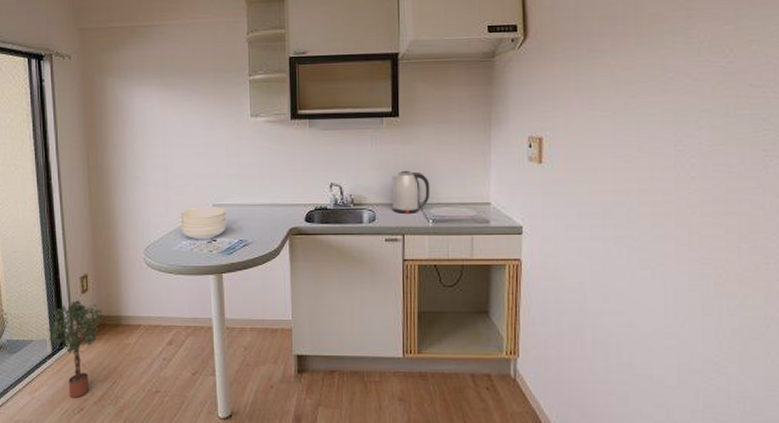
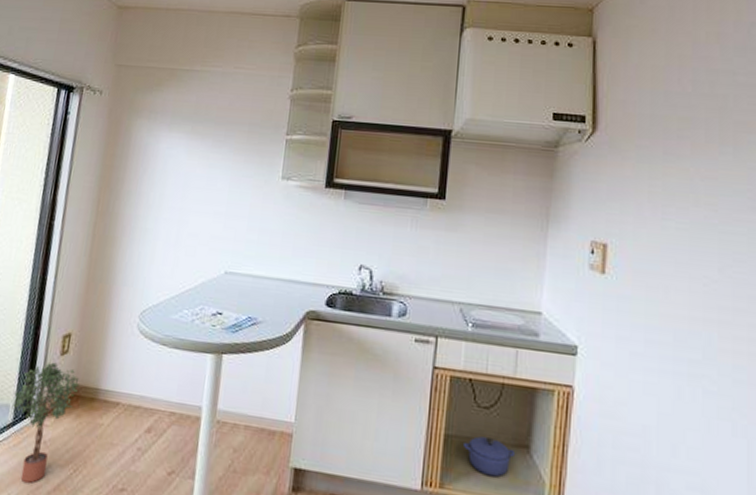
bowl: present [180,206,226,240] -> none [184,272,239,312]
kettle: present [392,170,430,215] -> none [427,261,474,314]
cooking pot: none [433,309,478,339] -> present [462,436,516,478]

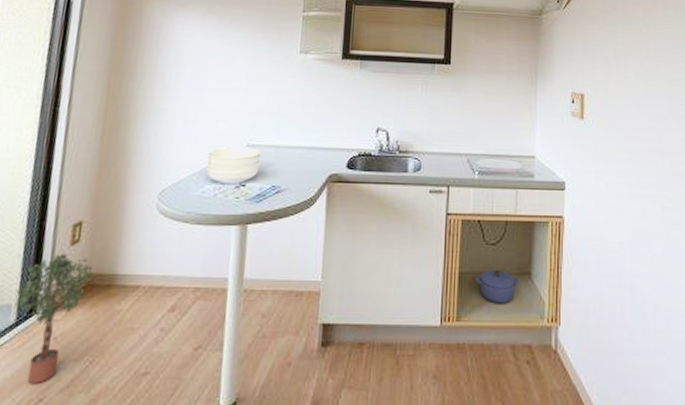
bowl: none [184,272,239,312] -> present [206,146,261,185]

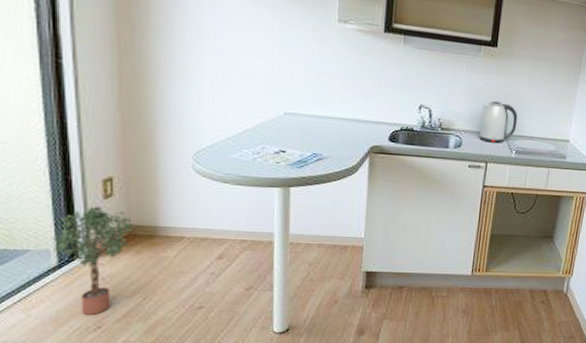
bowl: present [206,146,261,185] -> none [242,113,300,150]
kettle: none [439,118,478,165] -> present [479,100,518,144]
cooking pot: present [474,270,520,304] -> none [504,233,543,260]

